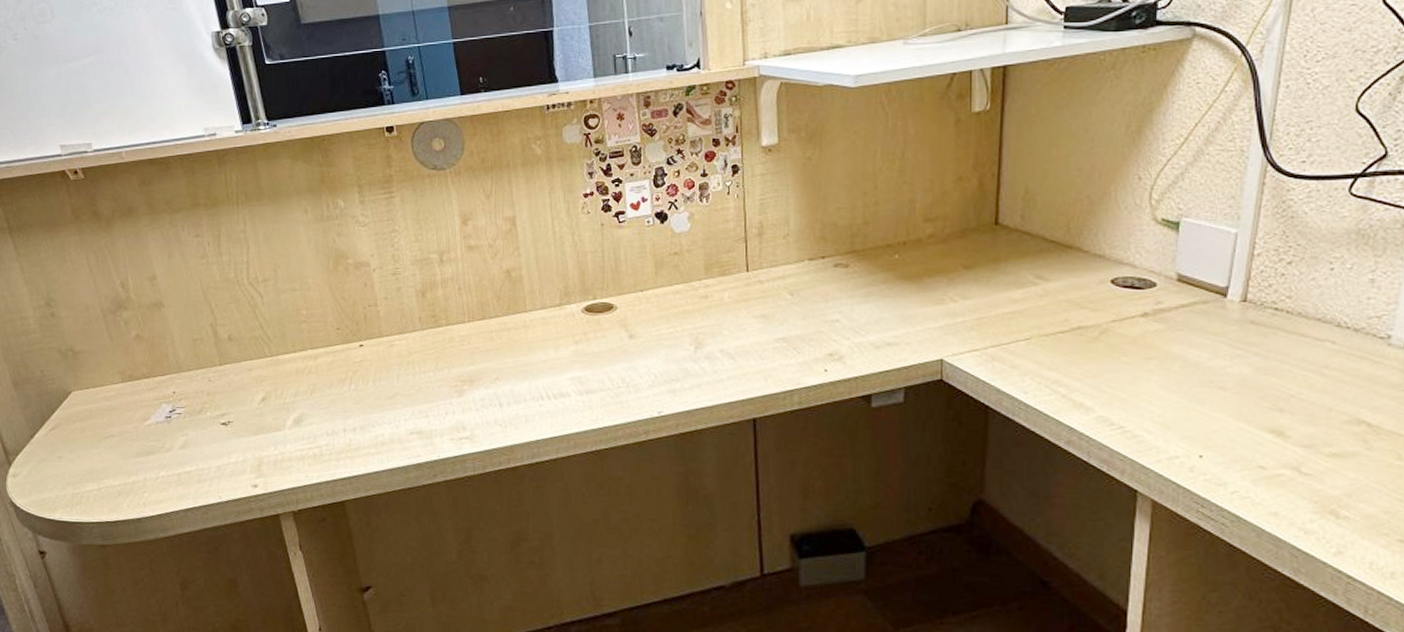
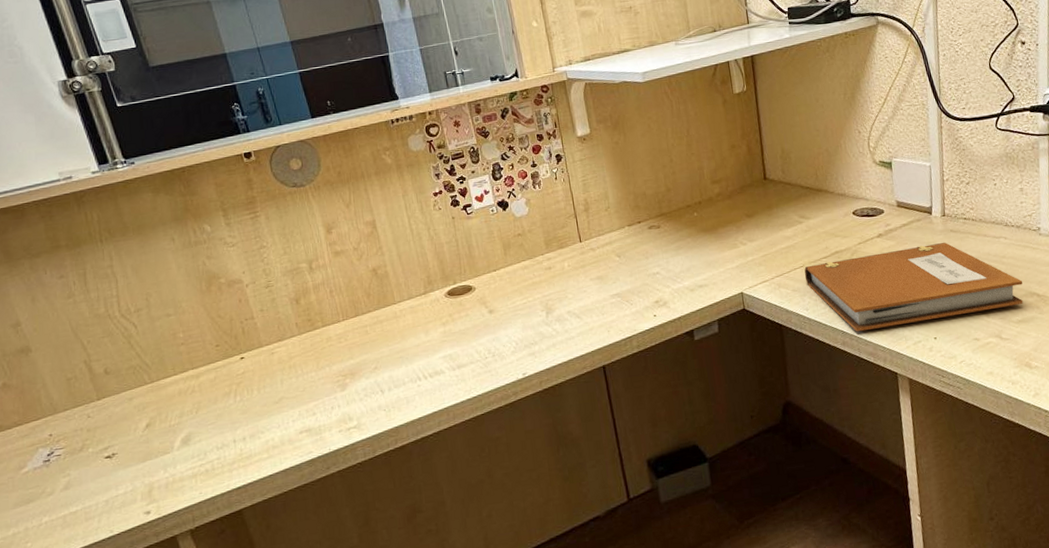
notebook: none [1029,335,1347,433] -> present [804,242,1024,332]

